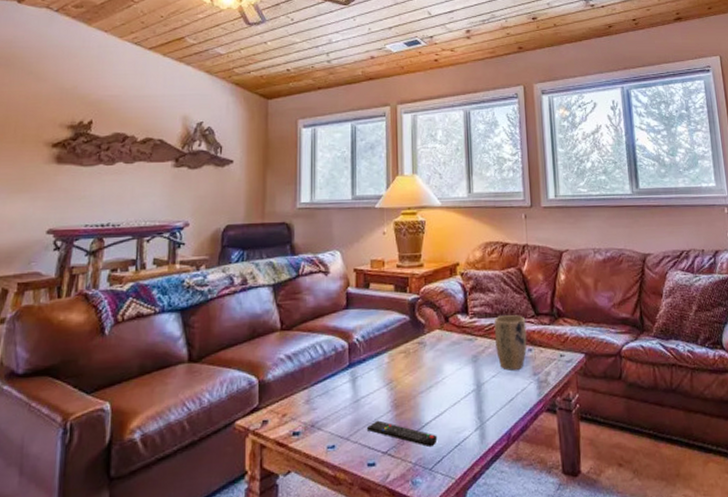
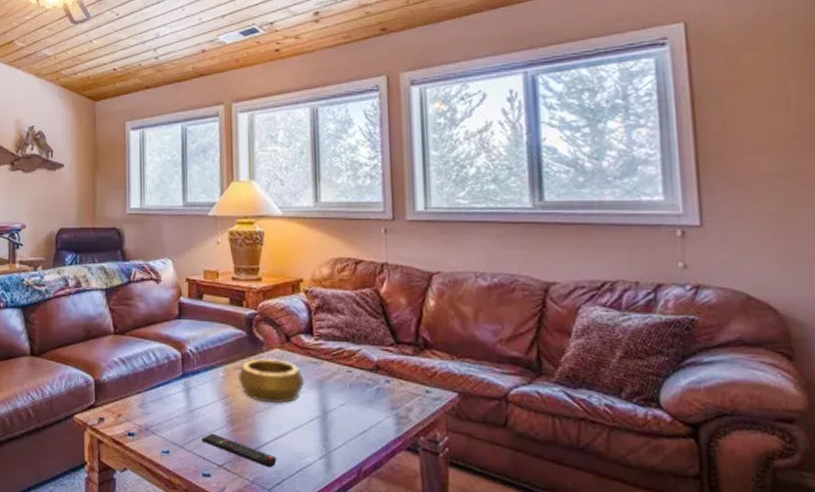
decorative bowl: none [402,339,462,384] -> present [238,357,305,404]
plant pot: present [494,315,527,371] -> none [343,340,384,401]

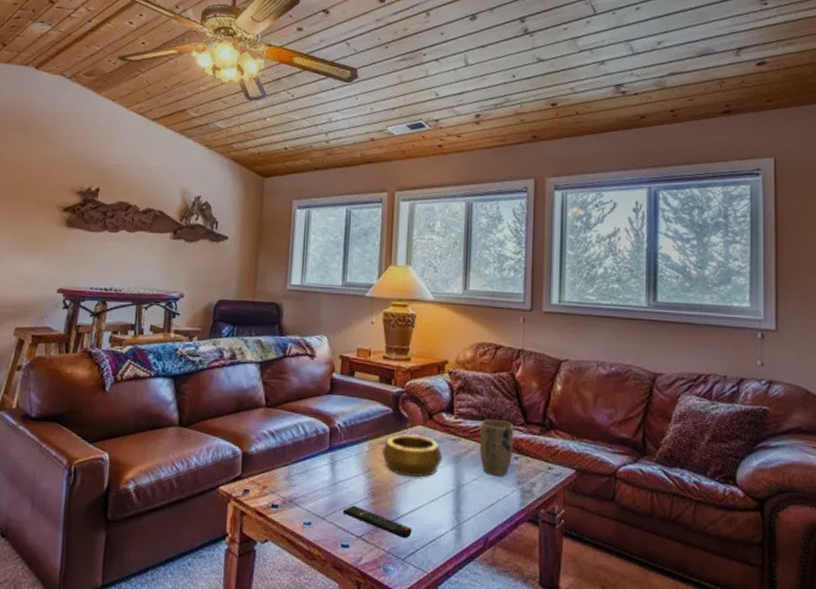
plant pot: none [343,340,384,401] -> present [479,419,515,476]

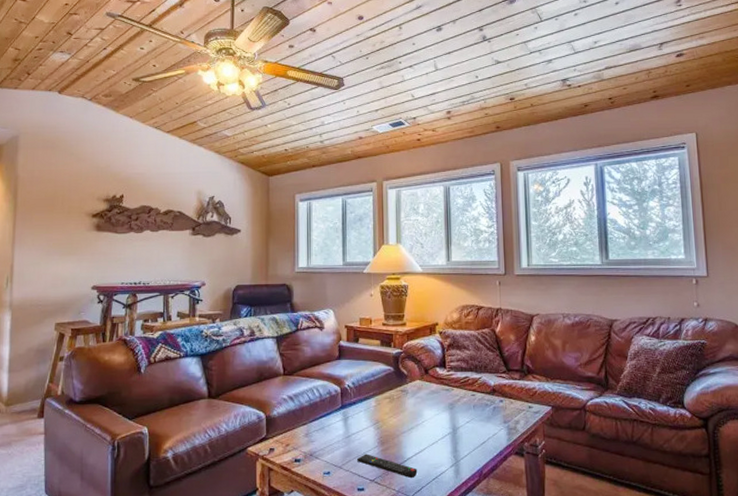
decorative bowl: present [382,433,443,478] -> none [387,387,440,425]
plant pot: present [479,419,515,476] -> none [469,370,499,418]

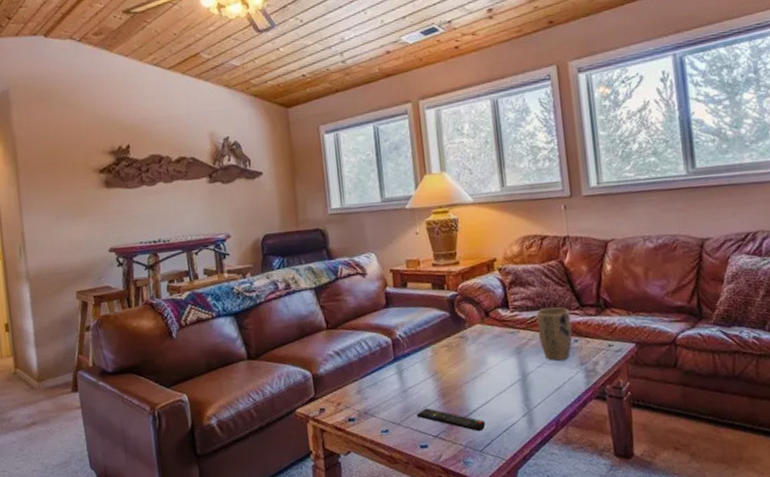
plant pot: none [469,370,499,418] -> present [536,307,573,361]

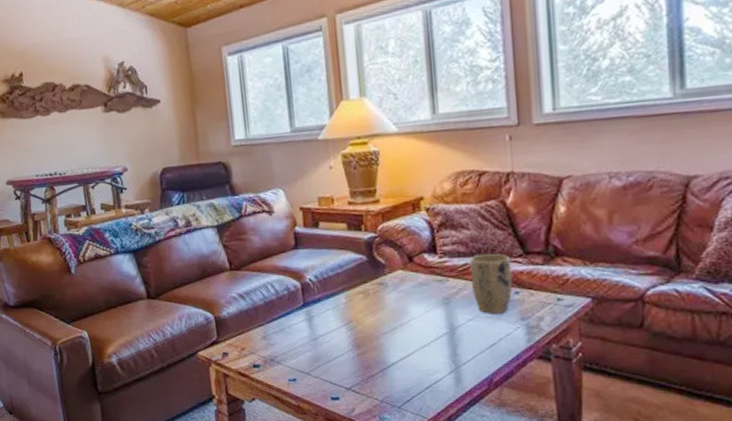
remote control: present [417,408,486,432] -> none [328,358,406,387]

